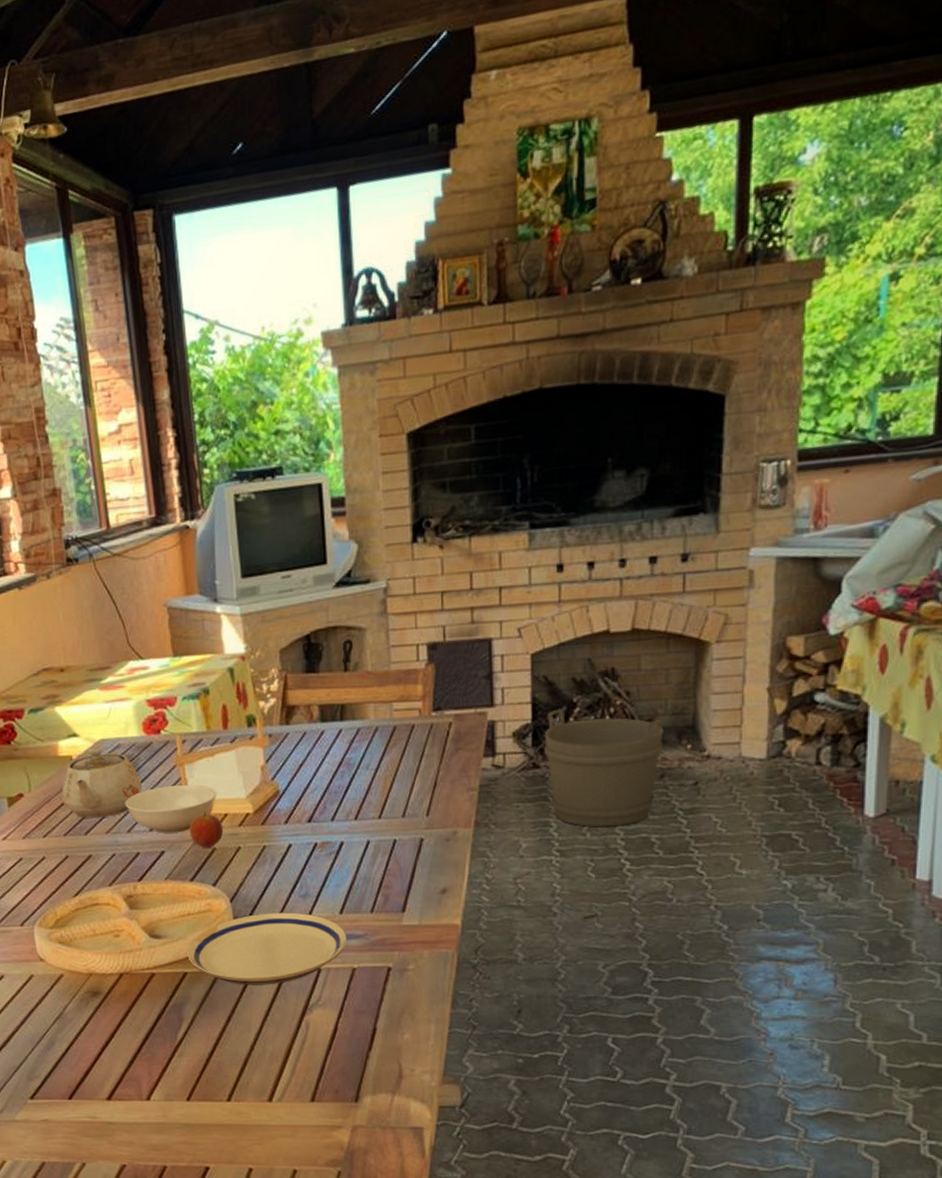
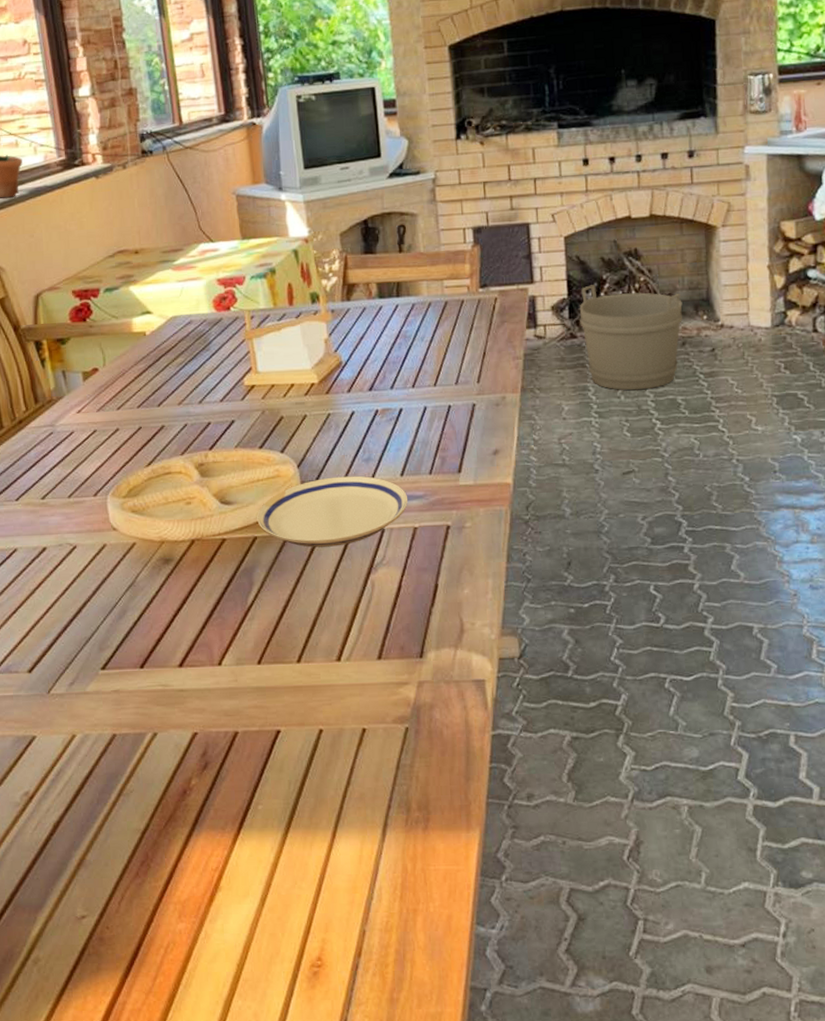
teapot: present [61,747,142,819] -> none [135,323,213,391]
bowl: present [125,784,217,833] -> none [196,357,284,404]
fruit: present [189,810,224,848] -> none [258,381,291,417]

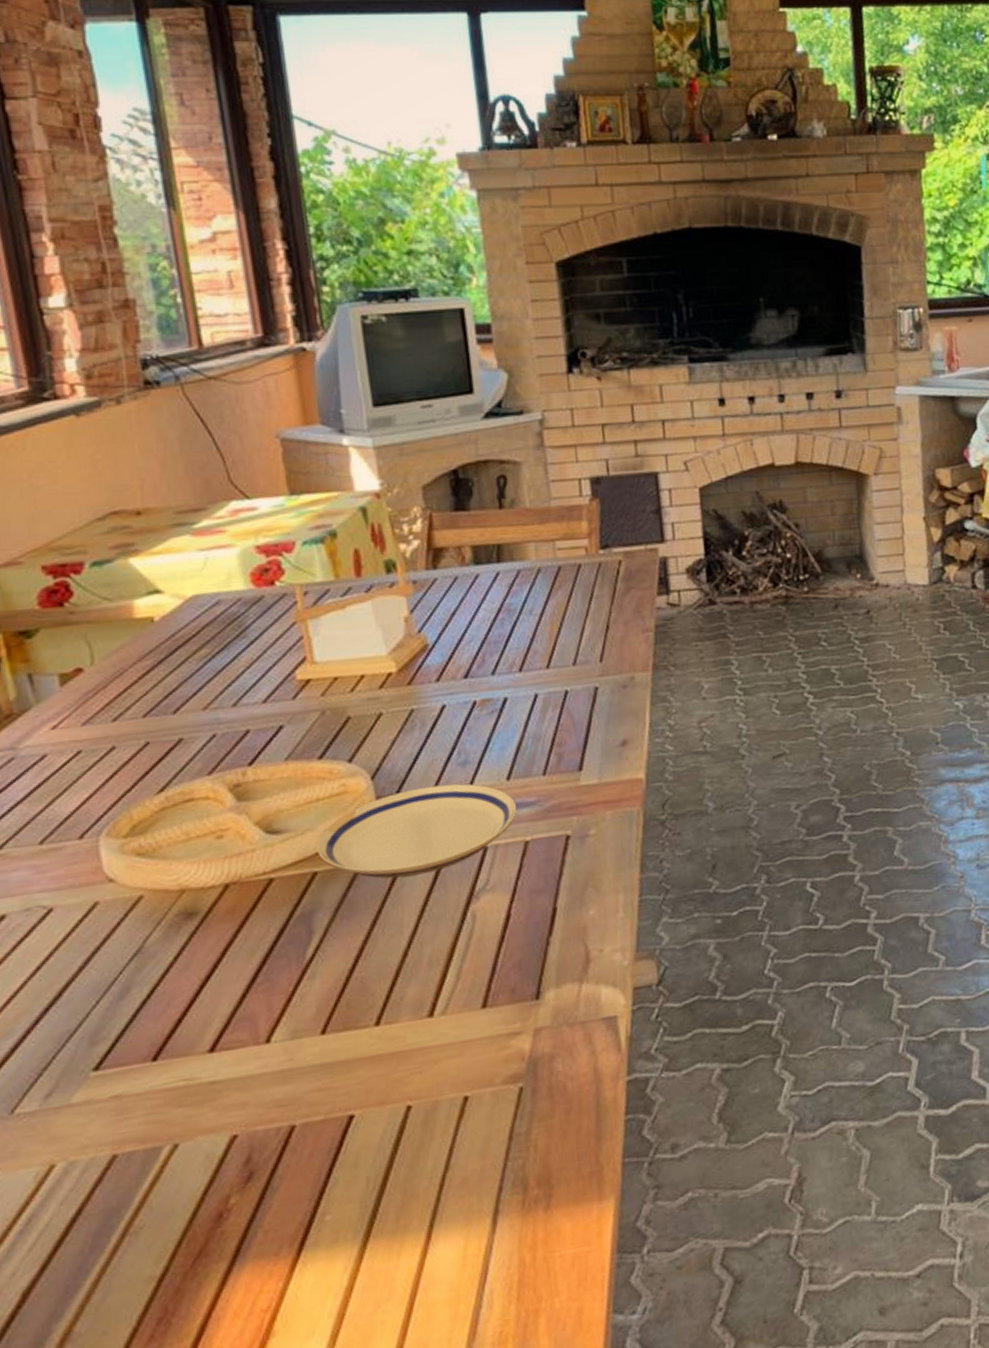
bucket: present [579,285,683,391] -> none [718,542,834,662]

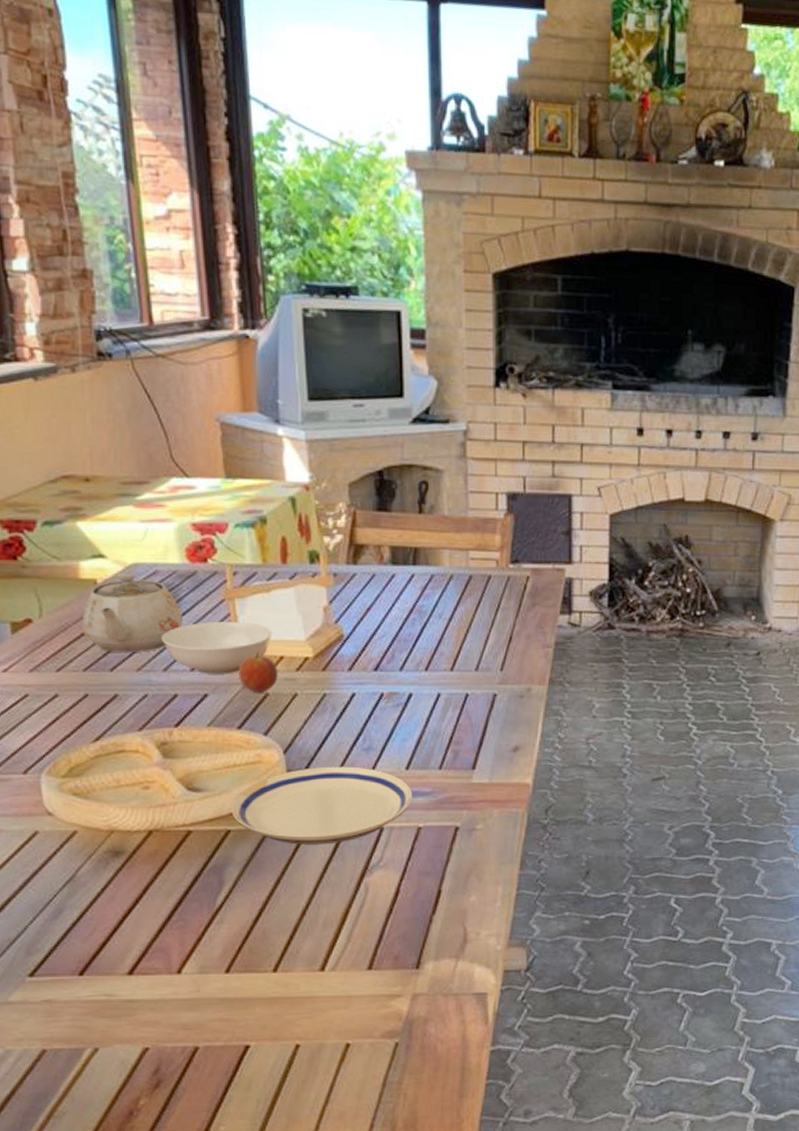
teapot: none [138,605,252,693] -> present [81,572,183,654]
bowl: none [228,643,351,704] -> present [161,621,272,674]
fruit: none [316,673,360,718] -> present [239,651,279,693]

